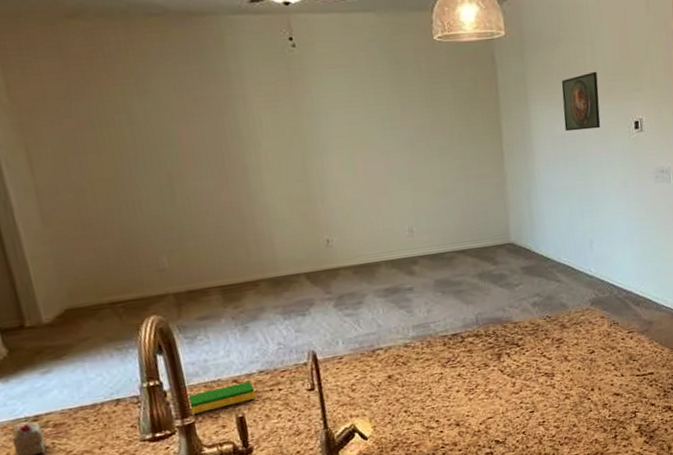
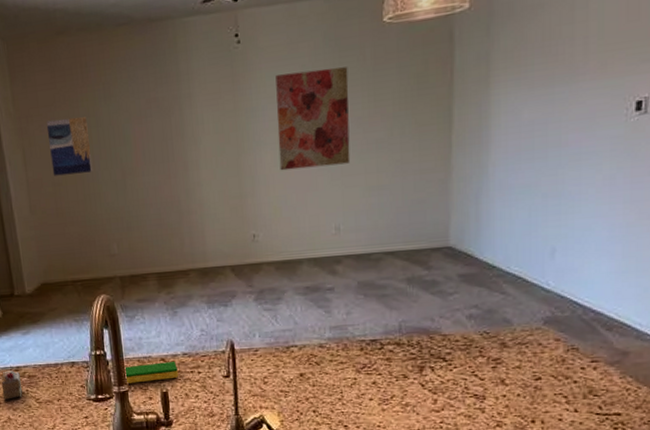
wall art: none [58,112,129,181] -> present [46,116,93,176]
wall art: none [336,78,417,175] -> present [276,67,351,171]
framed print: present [561,71,601,132] -> none [535,40,588,118]

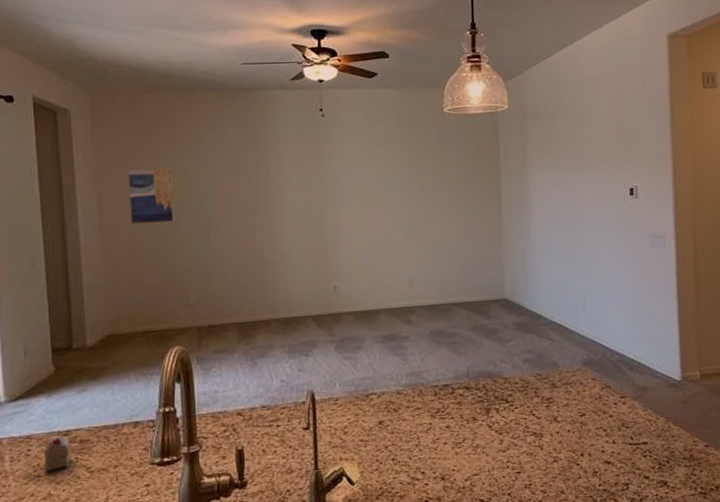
dish sponge: present [126,361,178,383] -> none [197,414,255,443]
wall art: present [276,67,351,171] -> none [355,144,421,229]

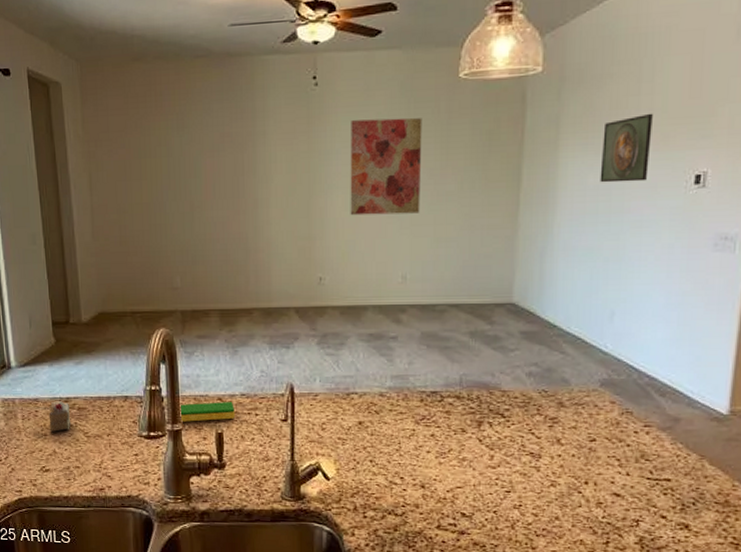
wall art: present [127,168,175,224] -> none [115,145,161,203]
dish sponge: none [197,414,255,443] -> present [180,401,235,422]
wall art: none [355,144,421,229] -> present [350,117,422,216]
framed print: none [559,141,596,196] -> present [600,113,653,183]

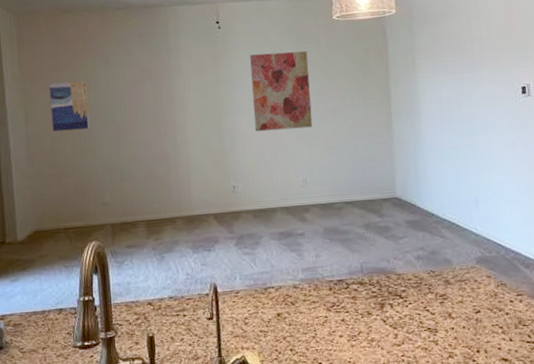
wall art: none [115,145,161,203] -> present [48,81,90,132]
dish sponge: present [180,401,235,422] -> none [113,304,164,329]
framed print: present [600,113,653,183] -> none [448,41,487,96]

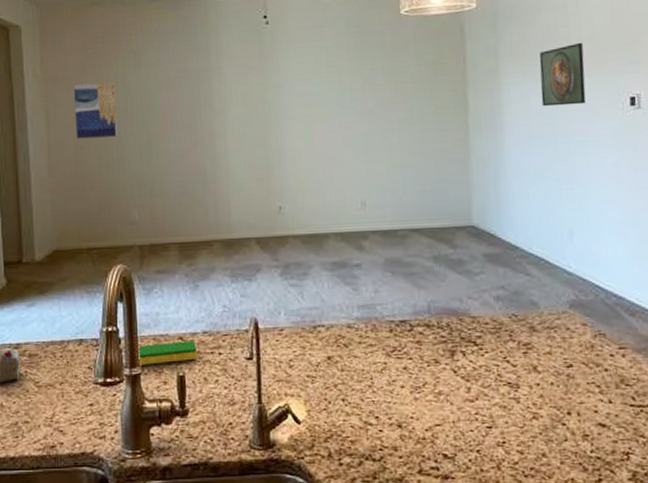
dish sponge: none [113,304,164,329] -> present [139,340,197,365]
wall art: present [250,51,313,132] -> none [302,51,374,144]
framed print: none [448,41,487,96] -> present [539,42,586,107]

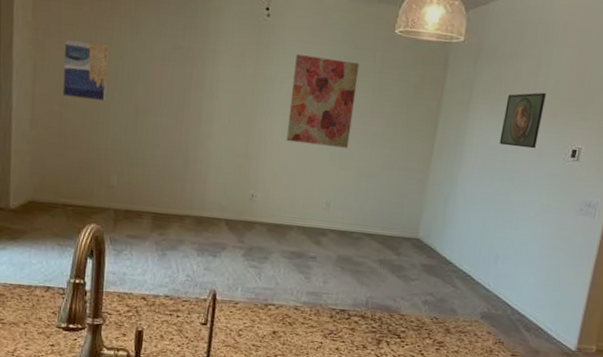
dish sponge: present [139,340,197,365] -> none [101,299,157,319]
wall art: none [302,51,374,144] -> present [286,54,360,148]

